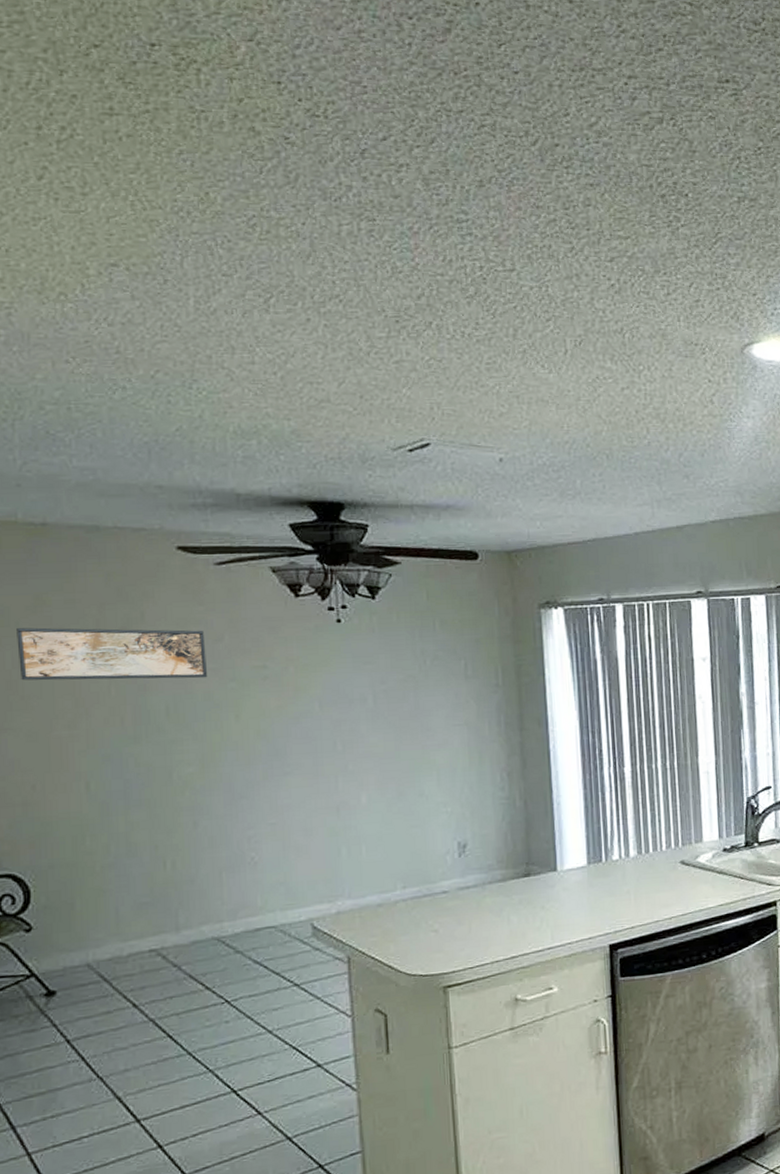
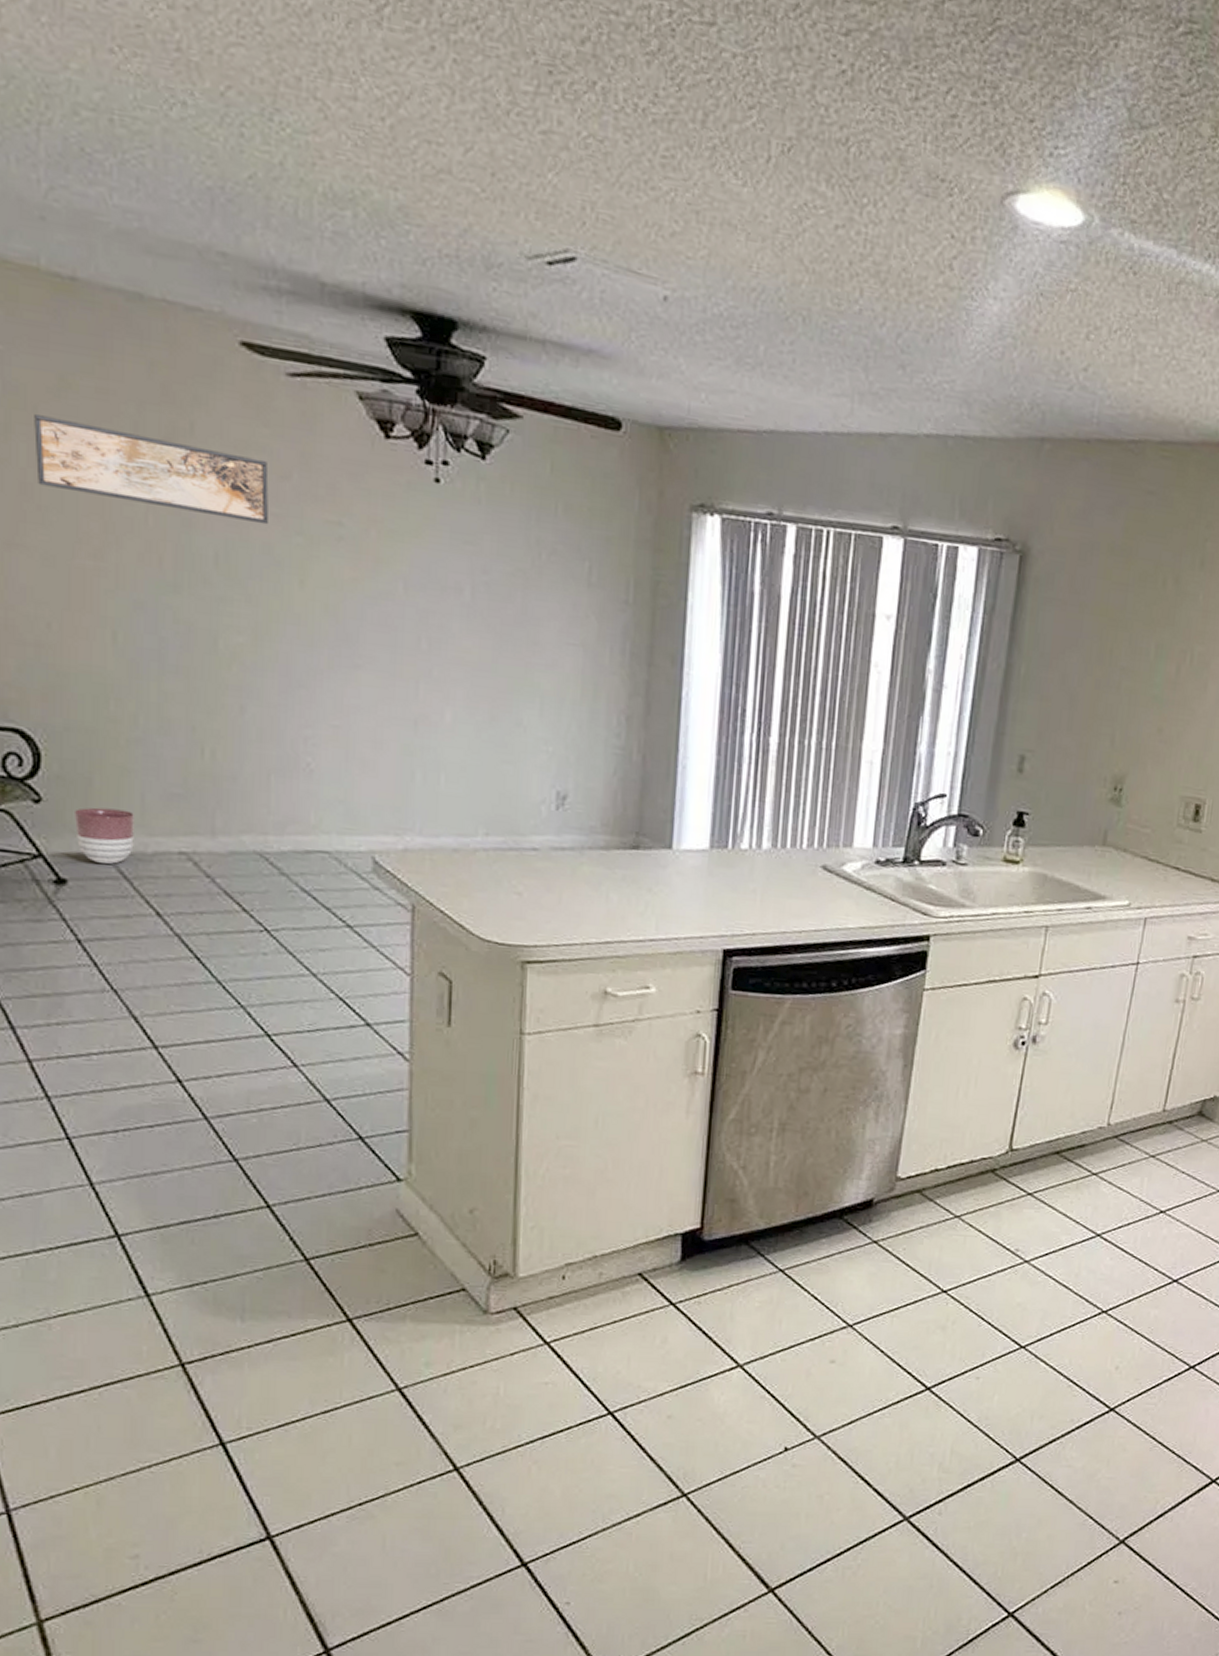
planter: none [59,924,111,973] -> present [73,807,134,865]

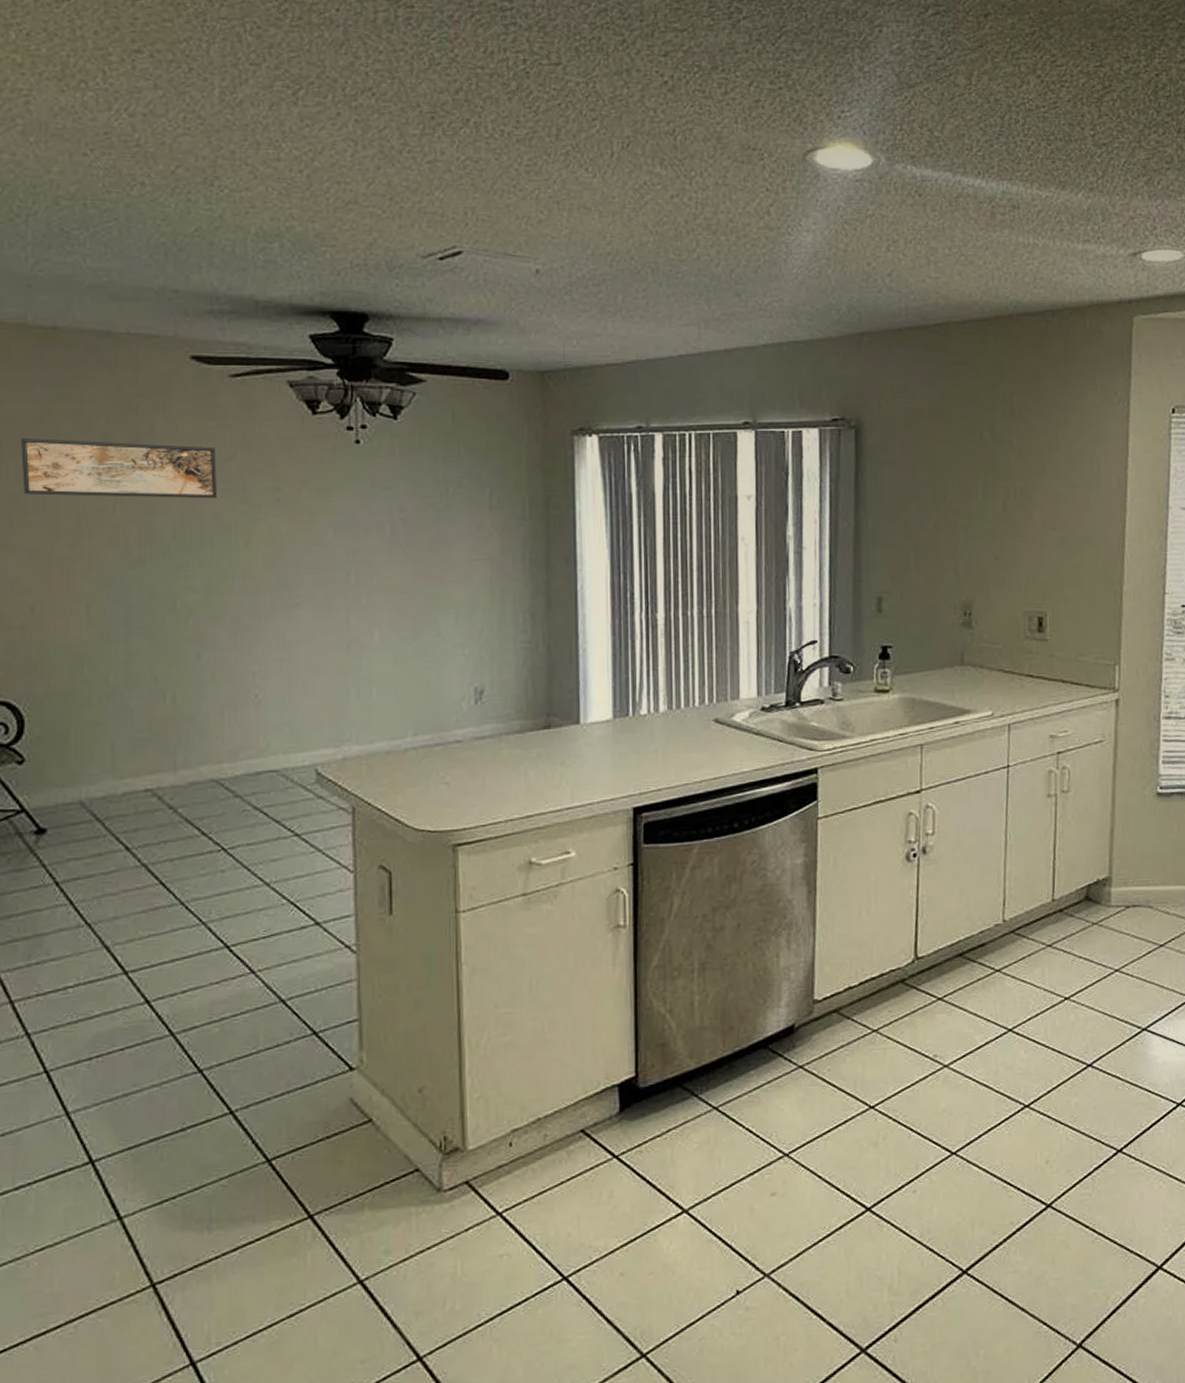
planter: present [73,807,134,865] -> none [52,759,105,811]

